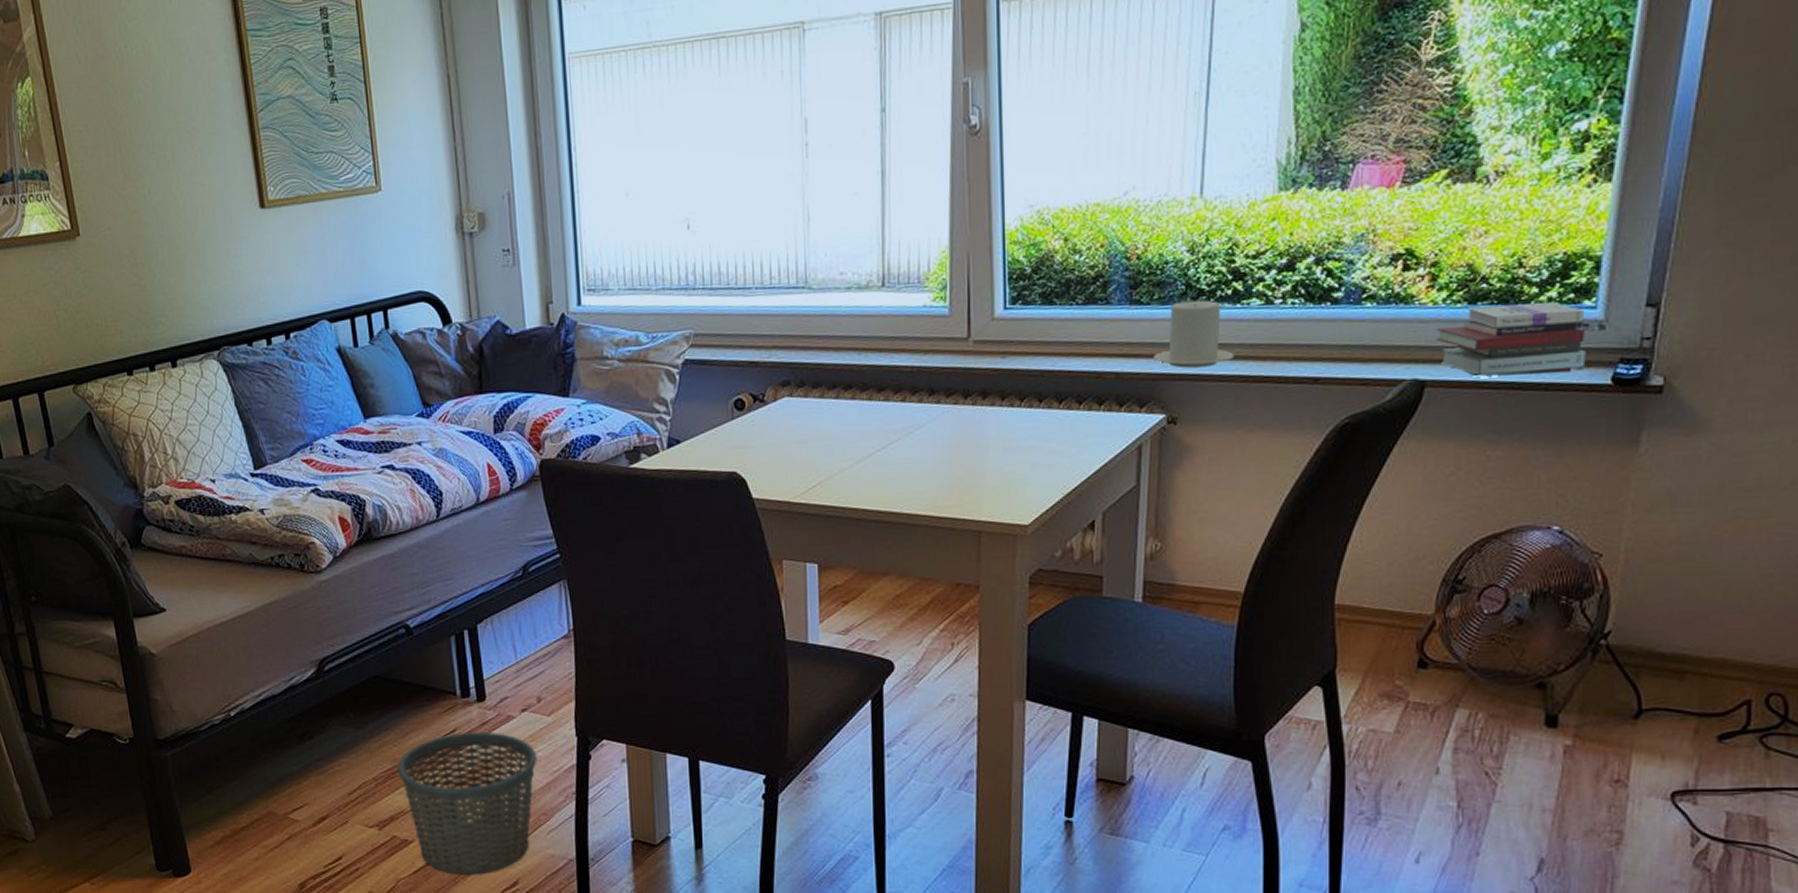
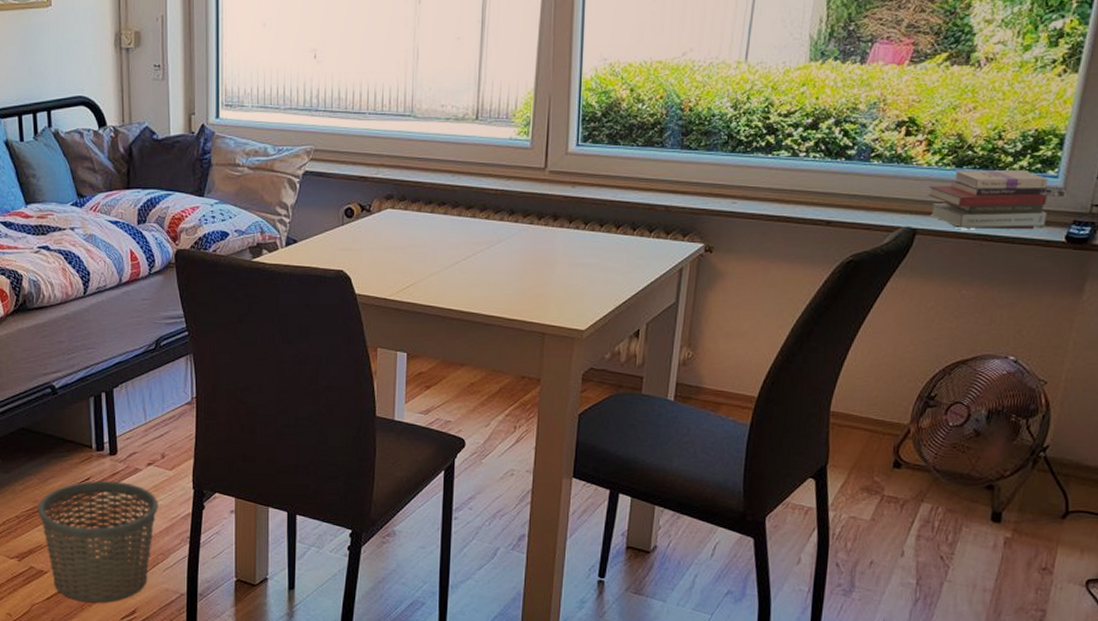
candle: present [1153,300,1234,369] -> none [697,149,763,206]

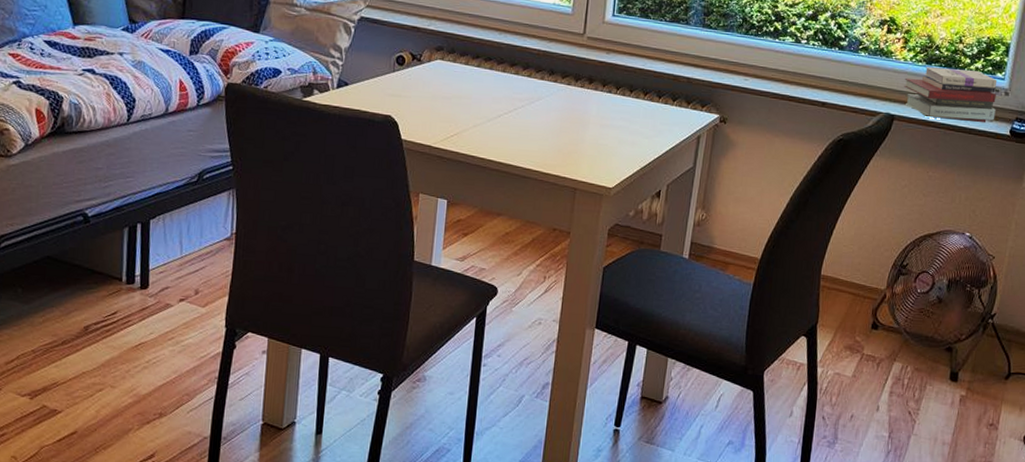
basket: present [37,480,158,603] -> none [56,315,188,446]

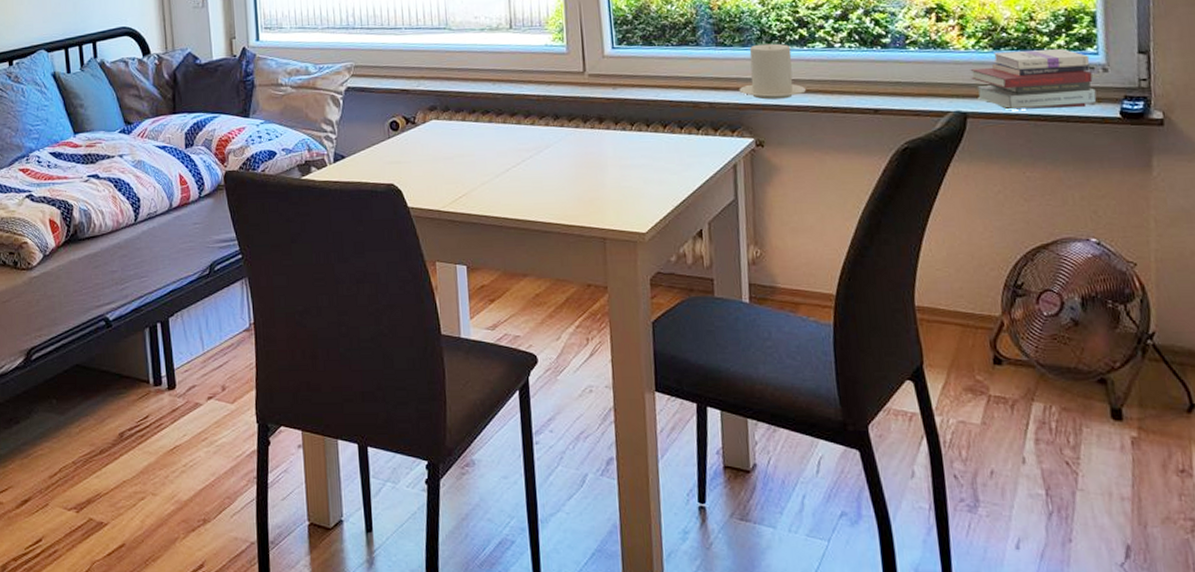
candle: none [714,31,770,83] -> present [739,43,806,100]

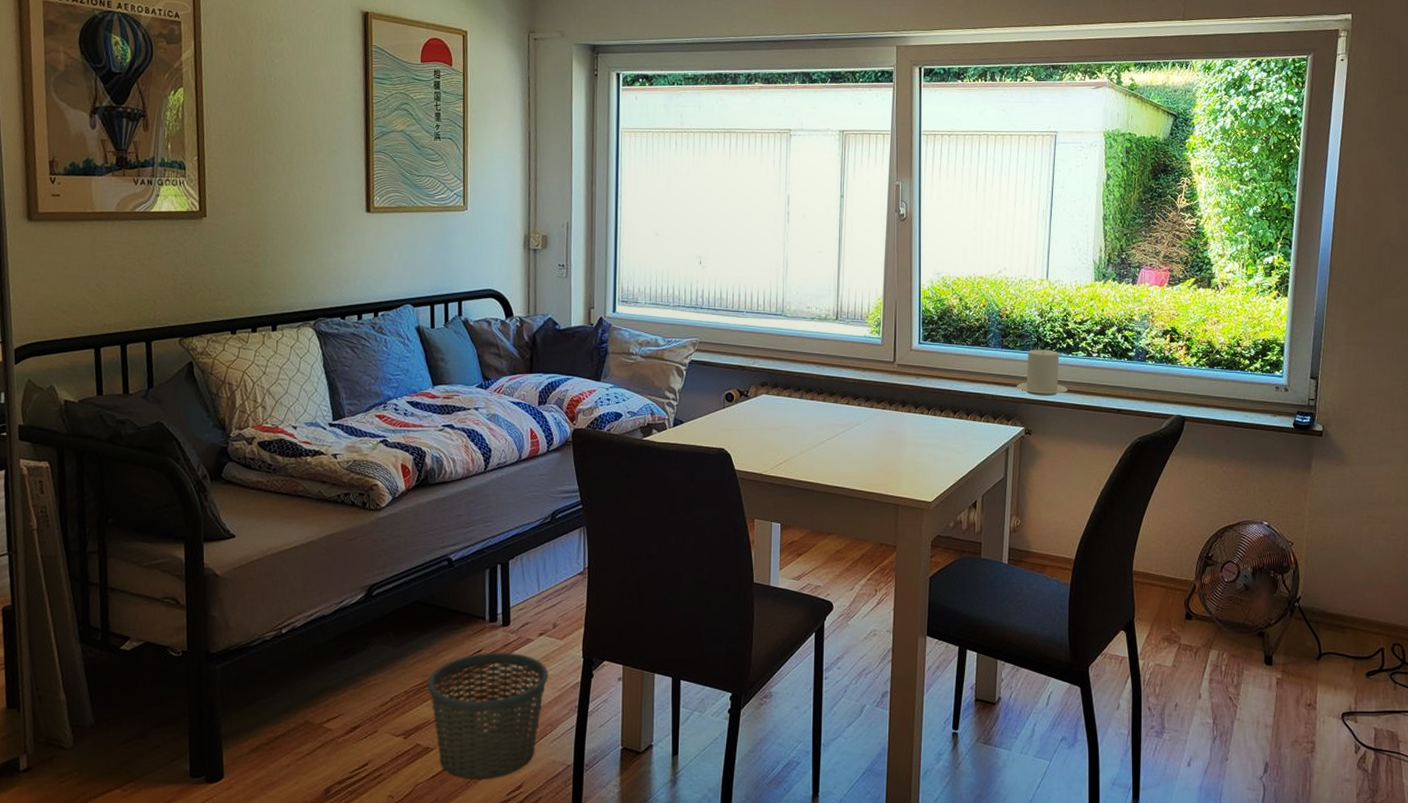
basket: none [94,418,222,557] -> present [427,652,549,779]
books: present [970,49,1097,110] -> none [1191,370,1278,419]

